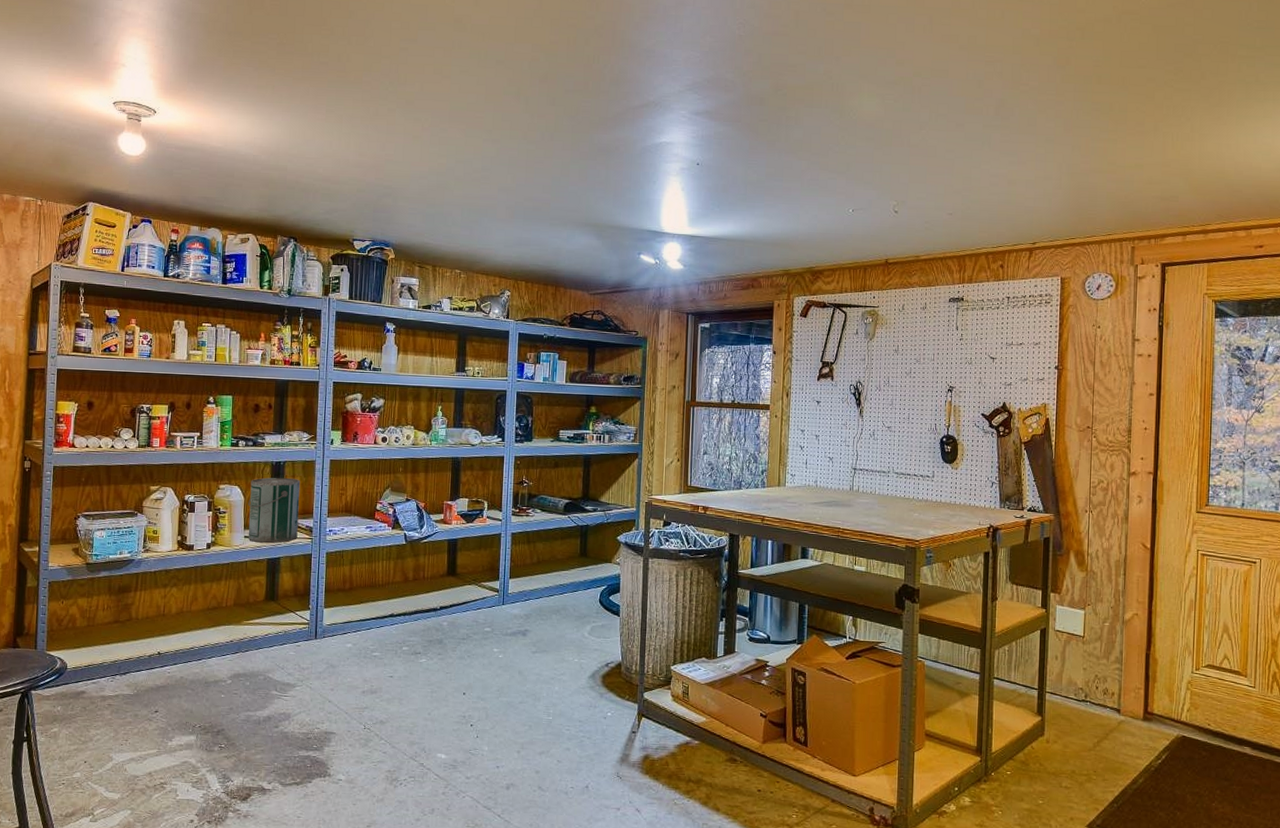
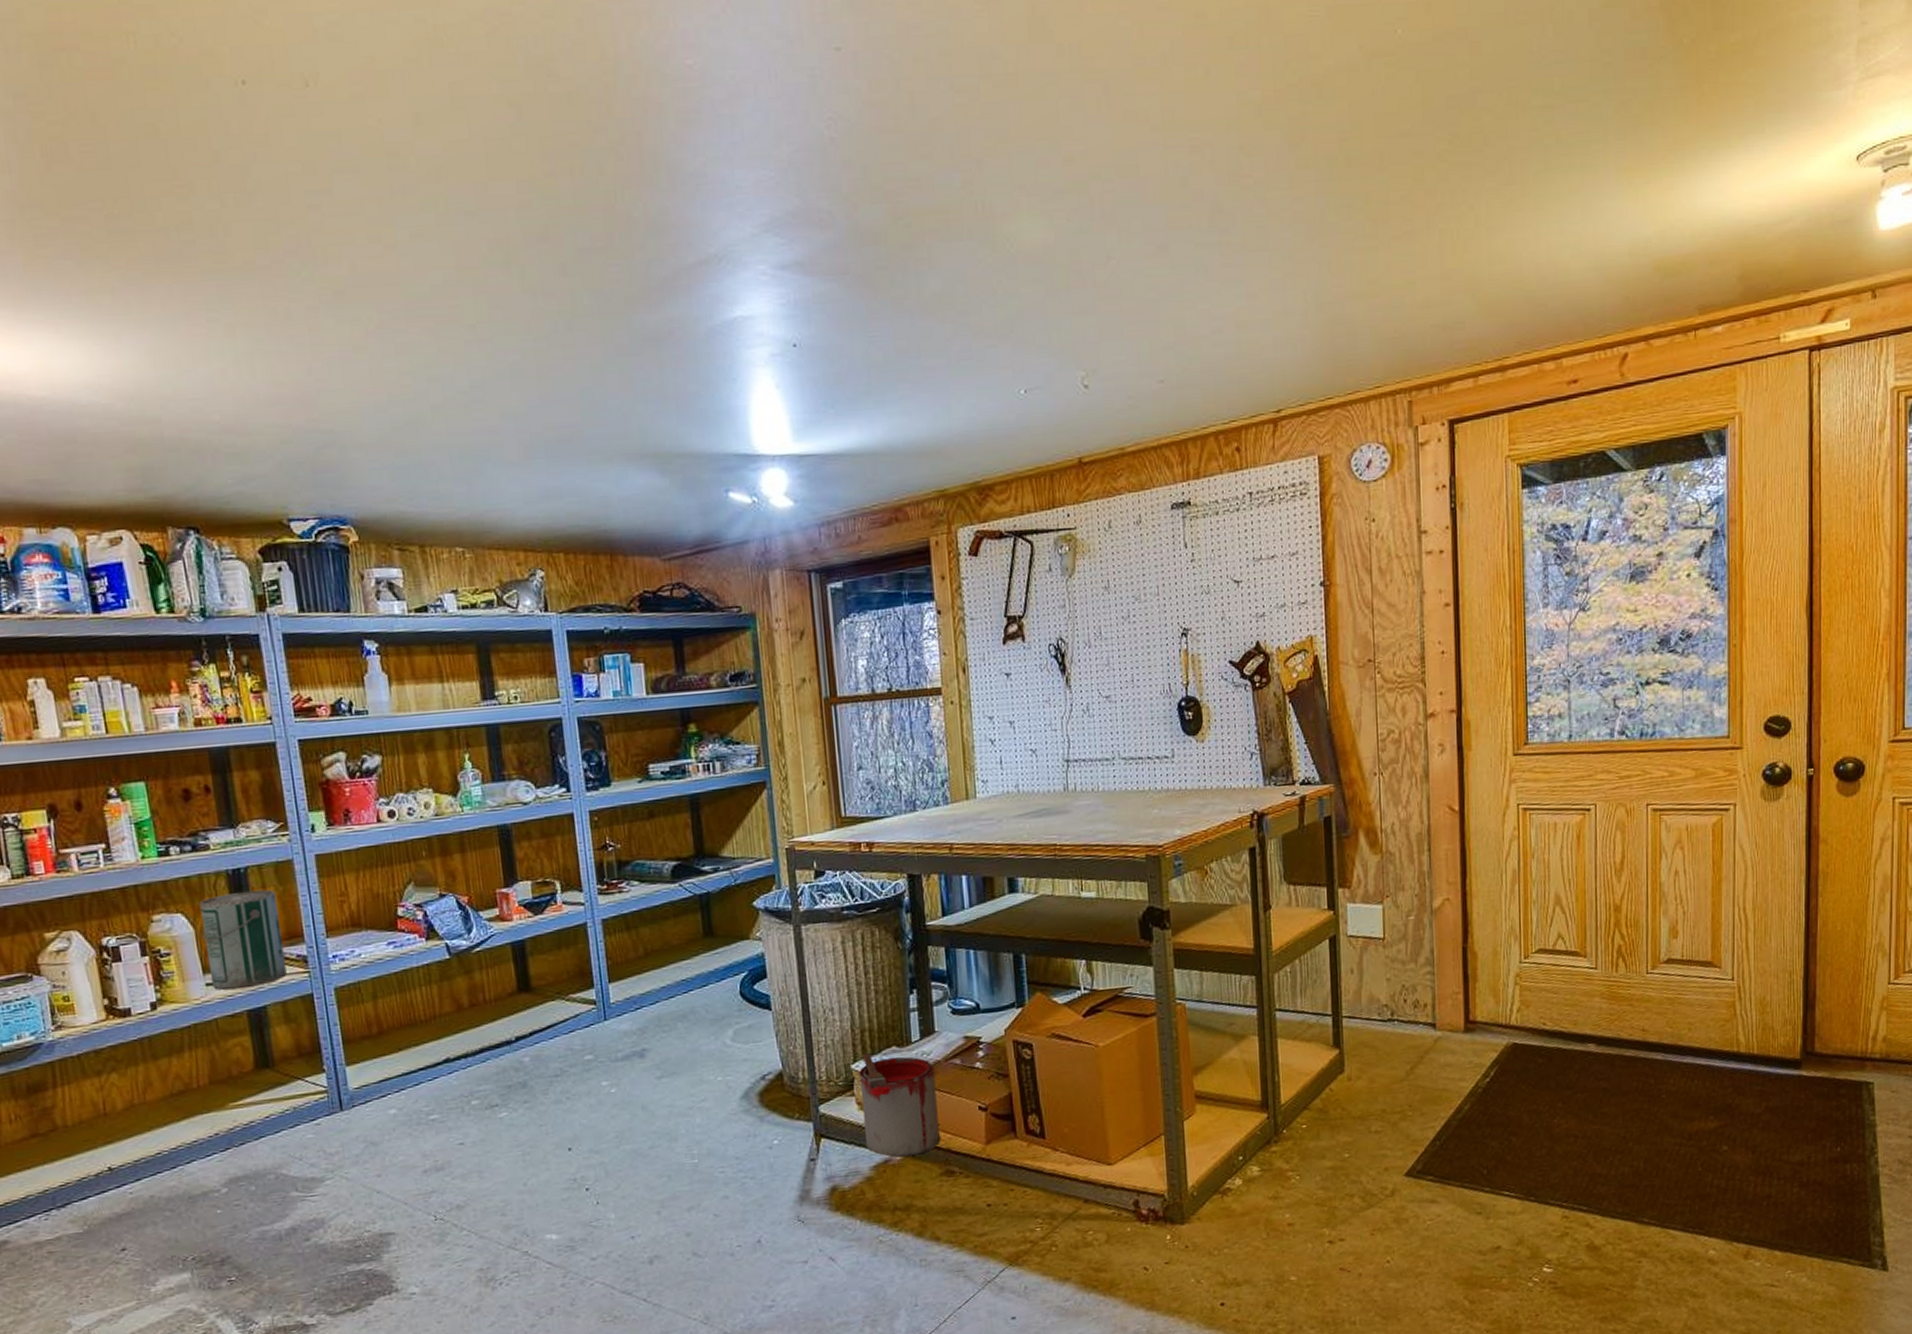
paint can: none [673,659,731,742] -> present [859,1052,941,1158]

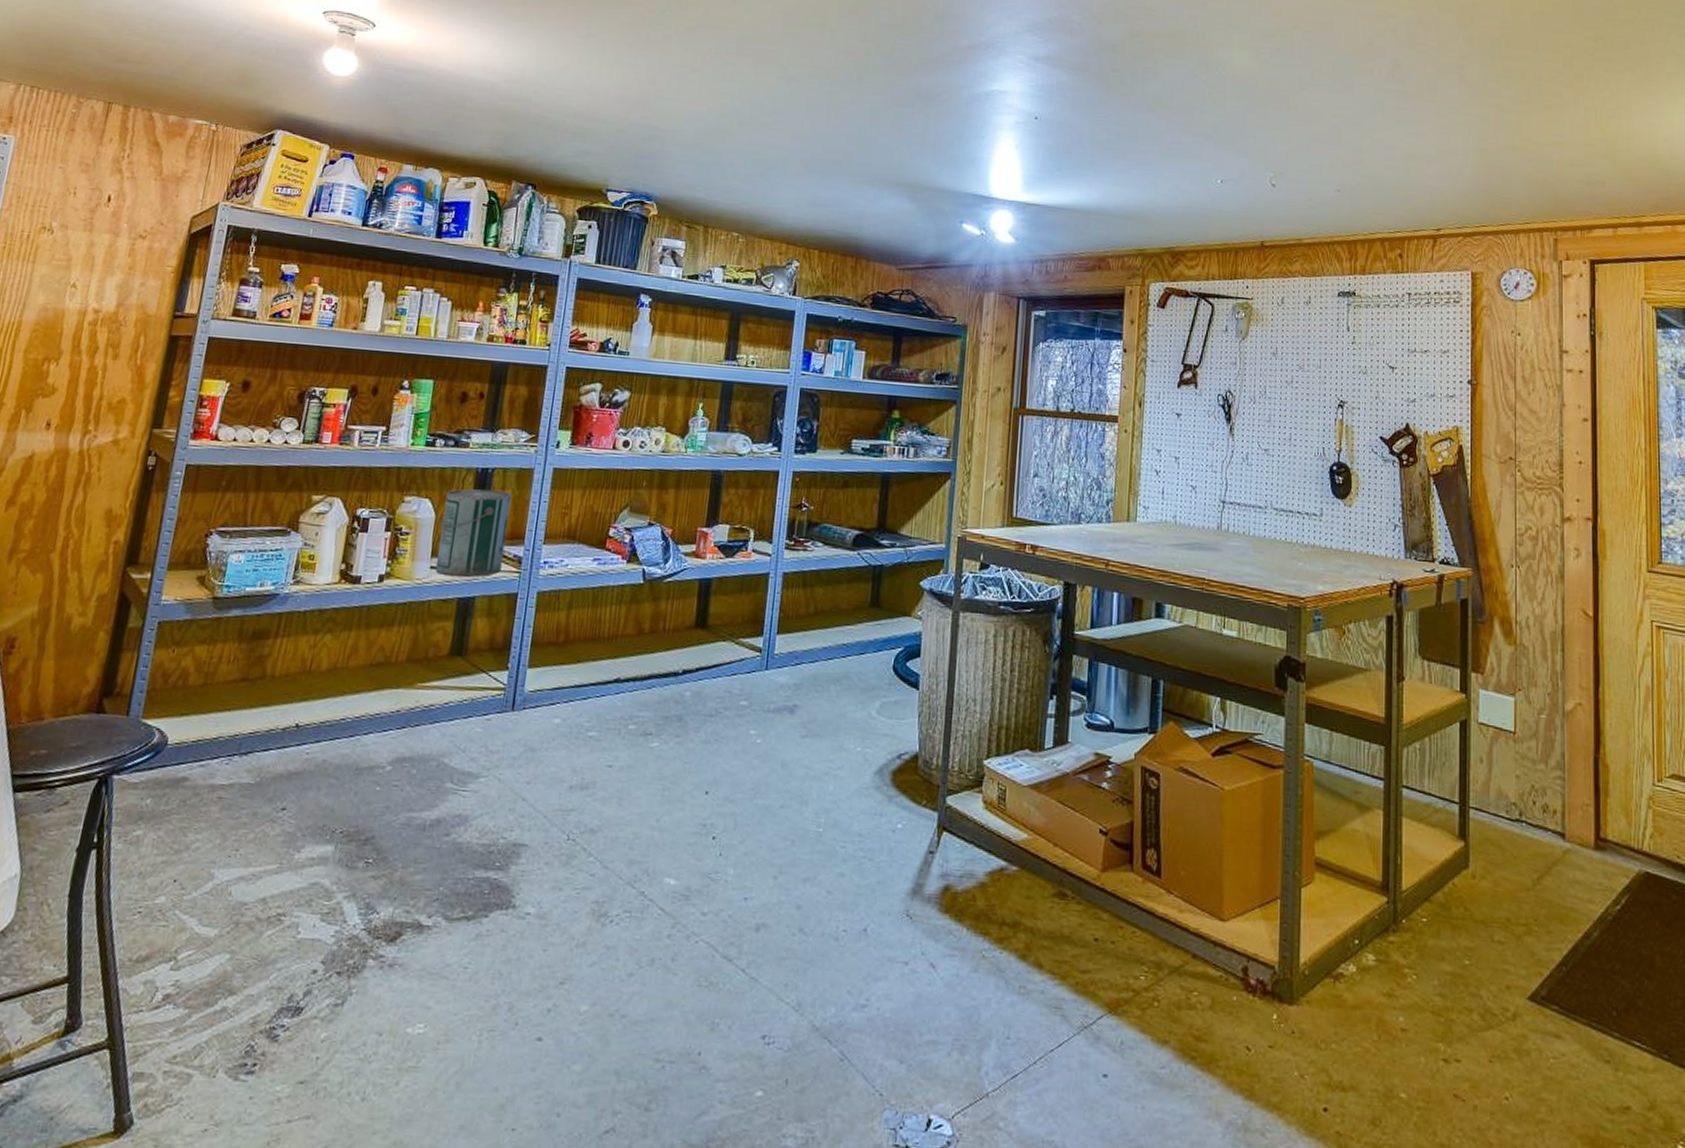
paint can: present [859,1052,941,1158] -> none [984,750,1062,869]

